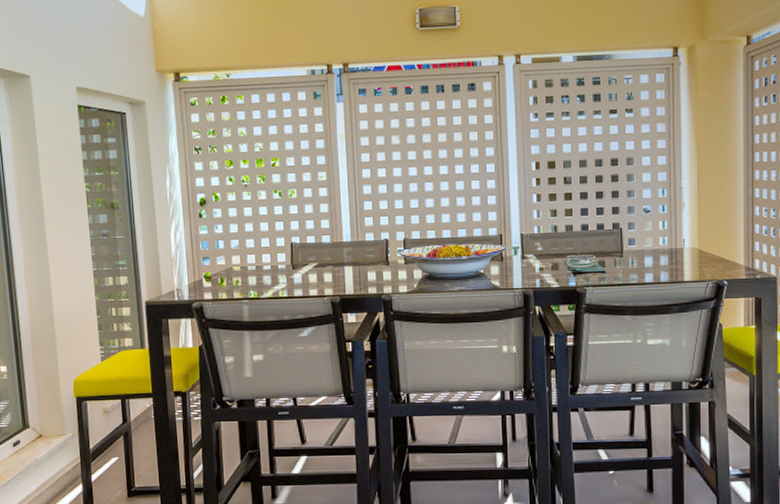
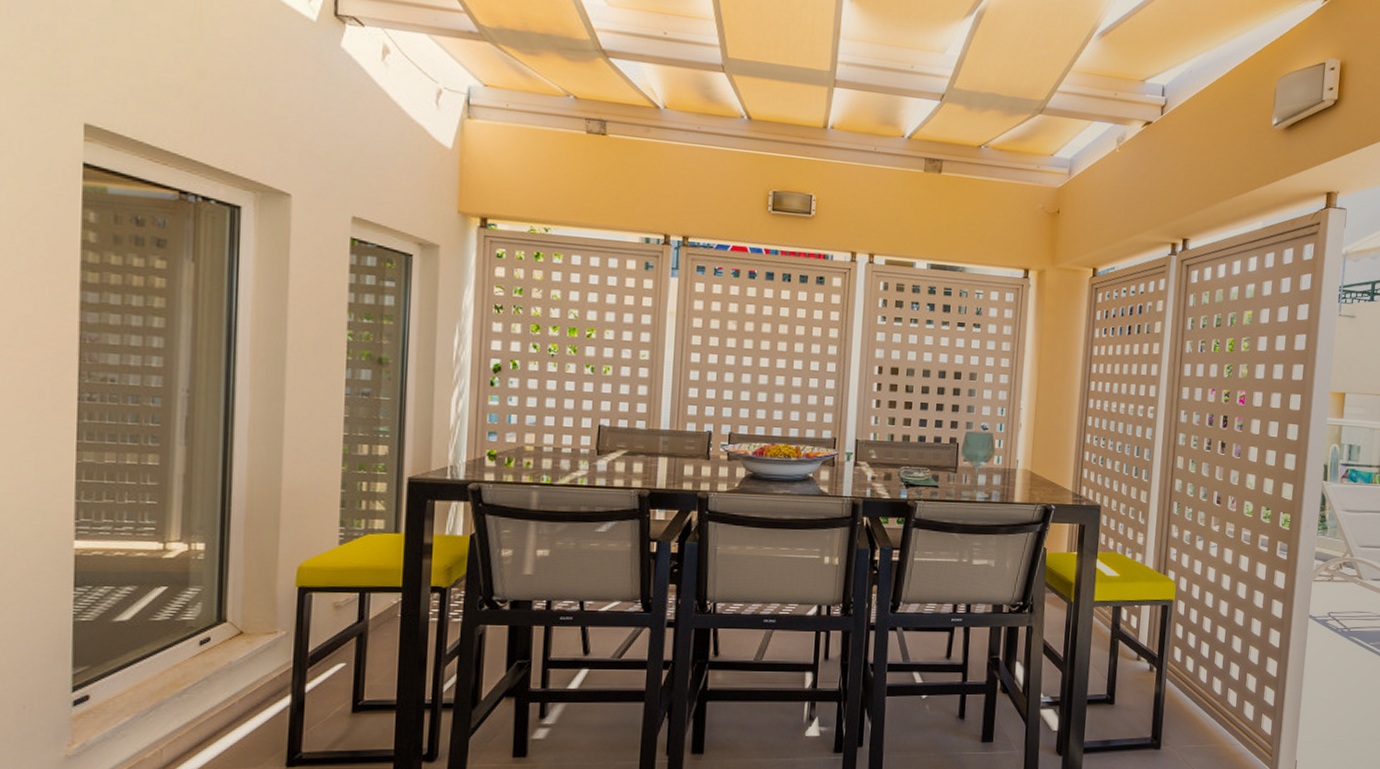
wine glass: none [623,214,661,281] -> present [959,430,996,499]

